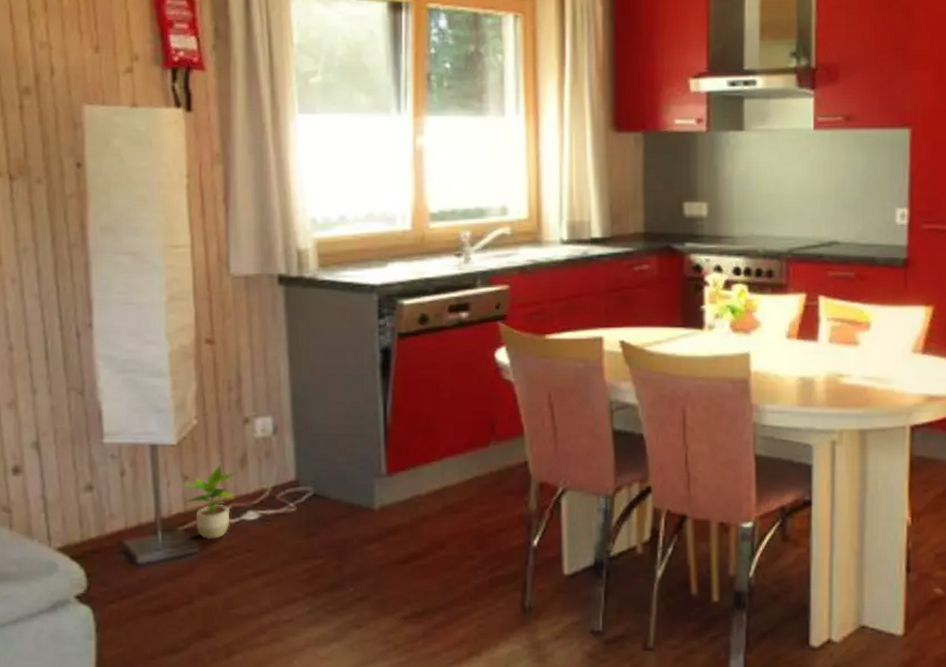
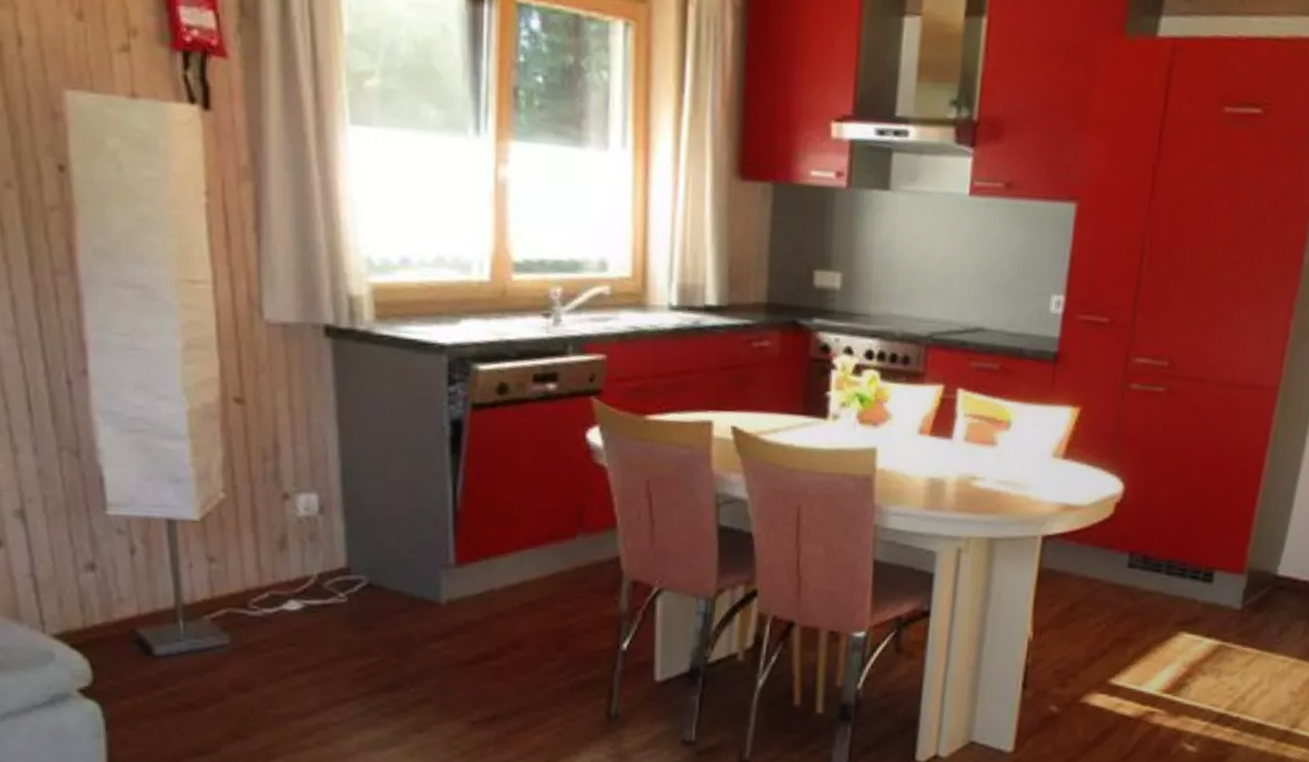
potted plant: present [182,465,237,540] -> none [208,546,275,631]

